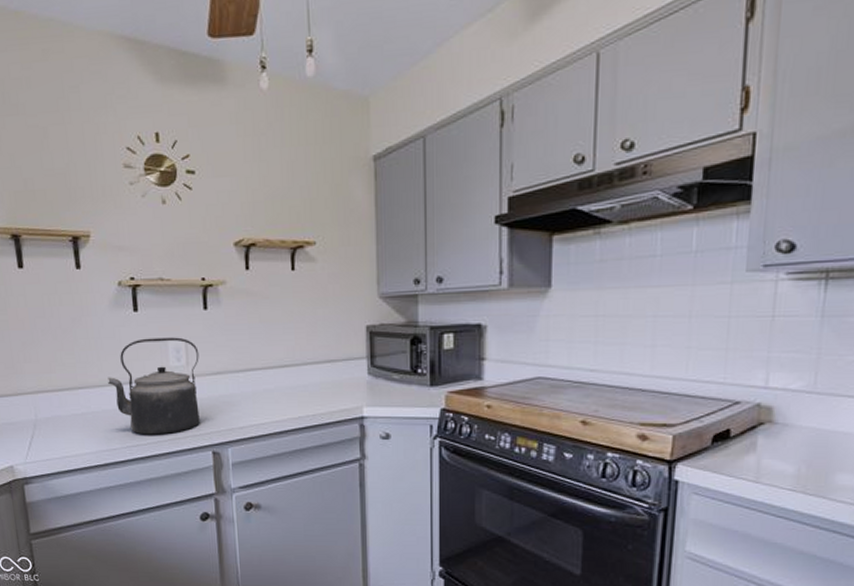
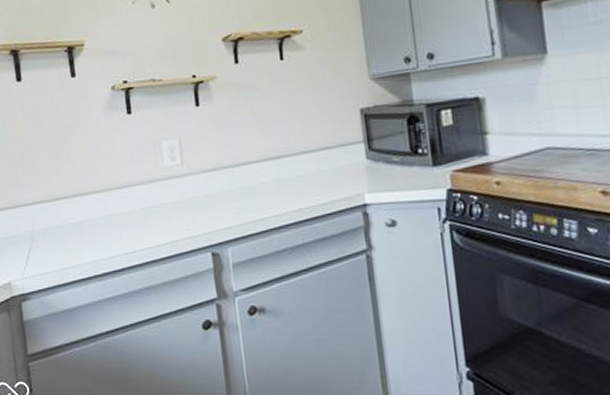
kettle: present [108,337,200,435] -> none [103,136,197,240]

